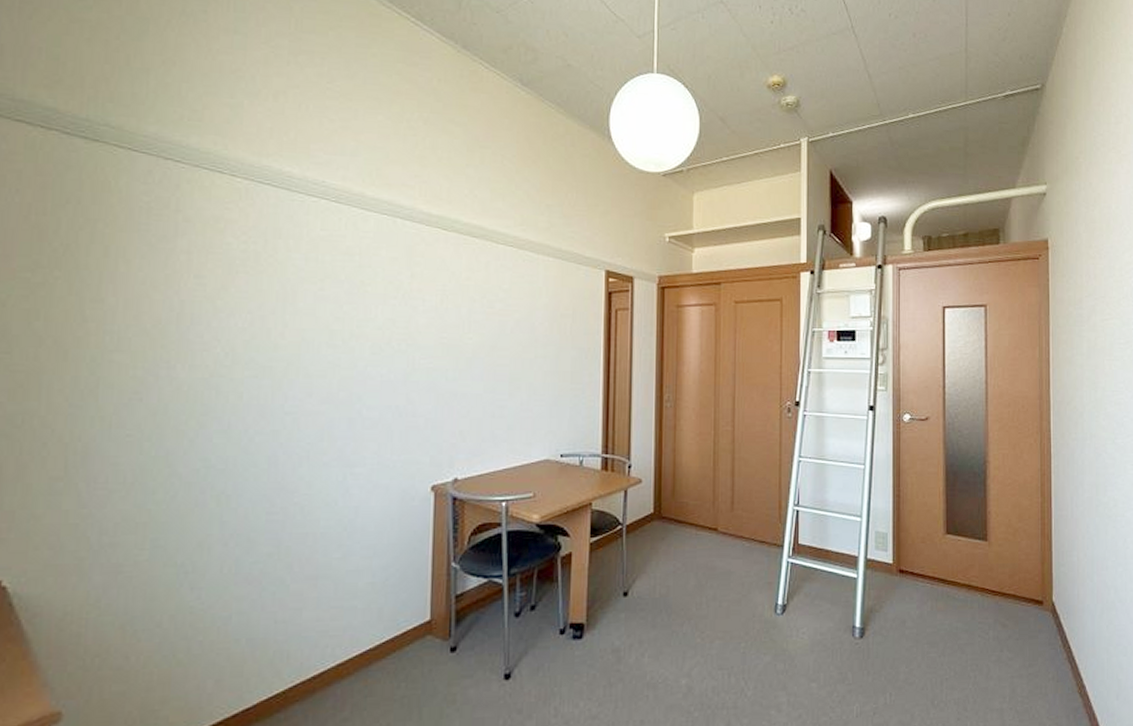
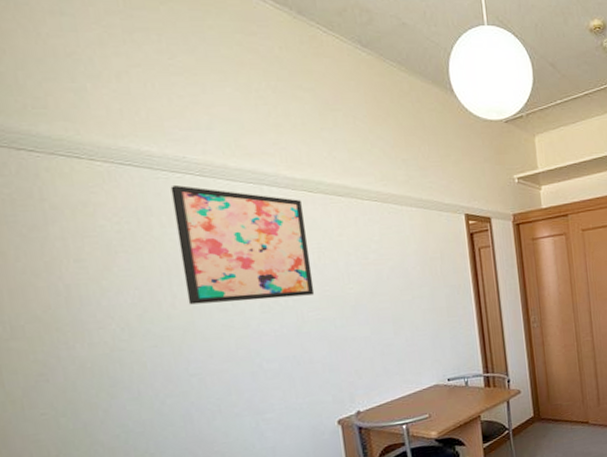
wall art: none [298,208,434,341] -> present [170,184,315,305]

